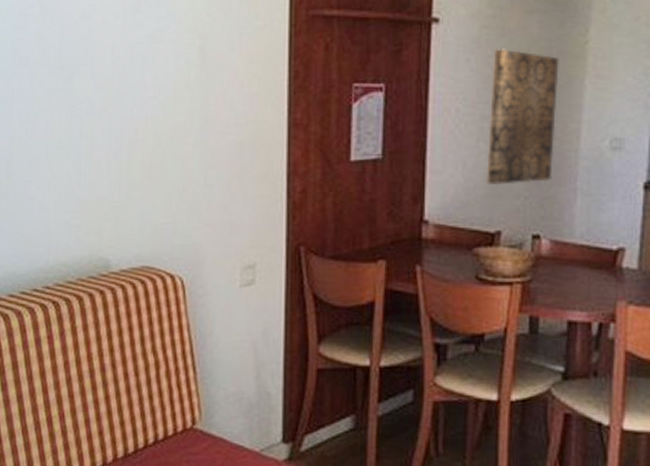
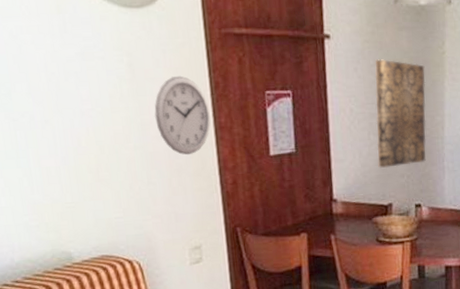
wall clock: none [222,62,285,156] -> present [154,75,211,156]

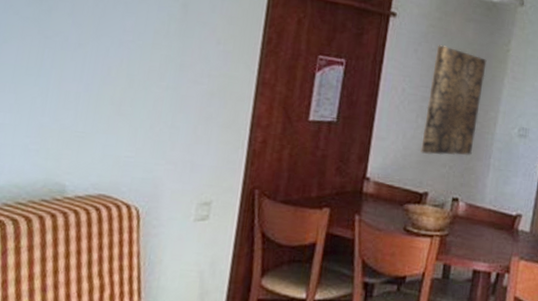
wall clock: present [154,75,211,156] -> none [196,24,256,105]

